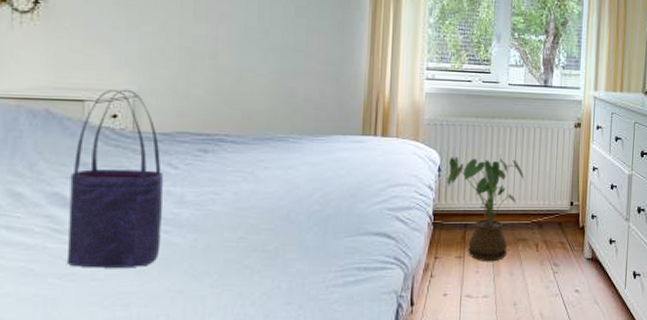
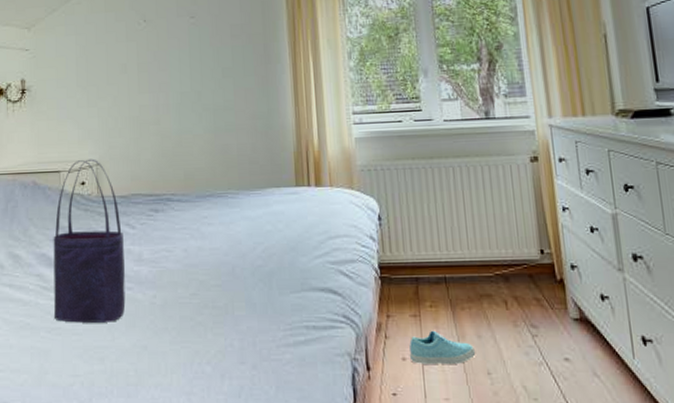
house plant: present [447,155,525,262] -> none [389,199,479,322]
sneaker: none [450,269,507,299] -> present [409,330,476,364]

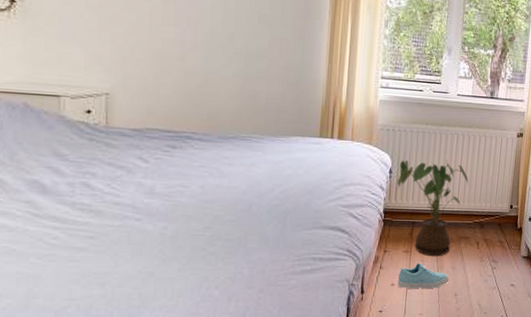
tote bag: present [53,158,126,323] -> none [46,86,134,251]
house plant: none [389,199,479,322] -> present [397,160,469,257]

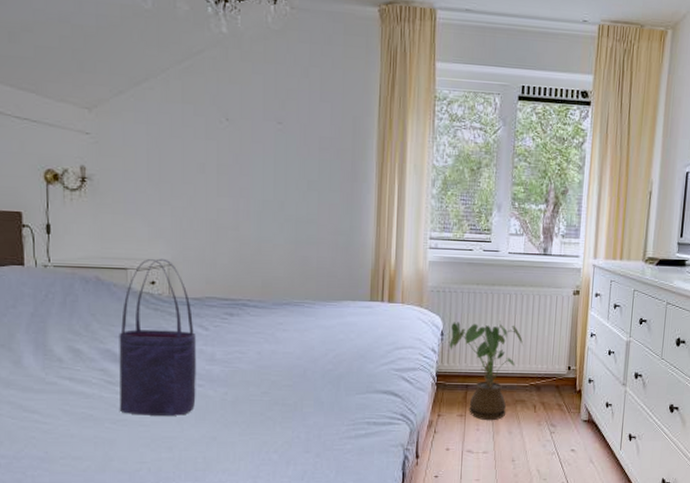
tote bag: none [46,86,134,251] -> present [119,258,196,416]
sneaker: present [397,263,449,288] -> none [452,427,506,453]

